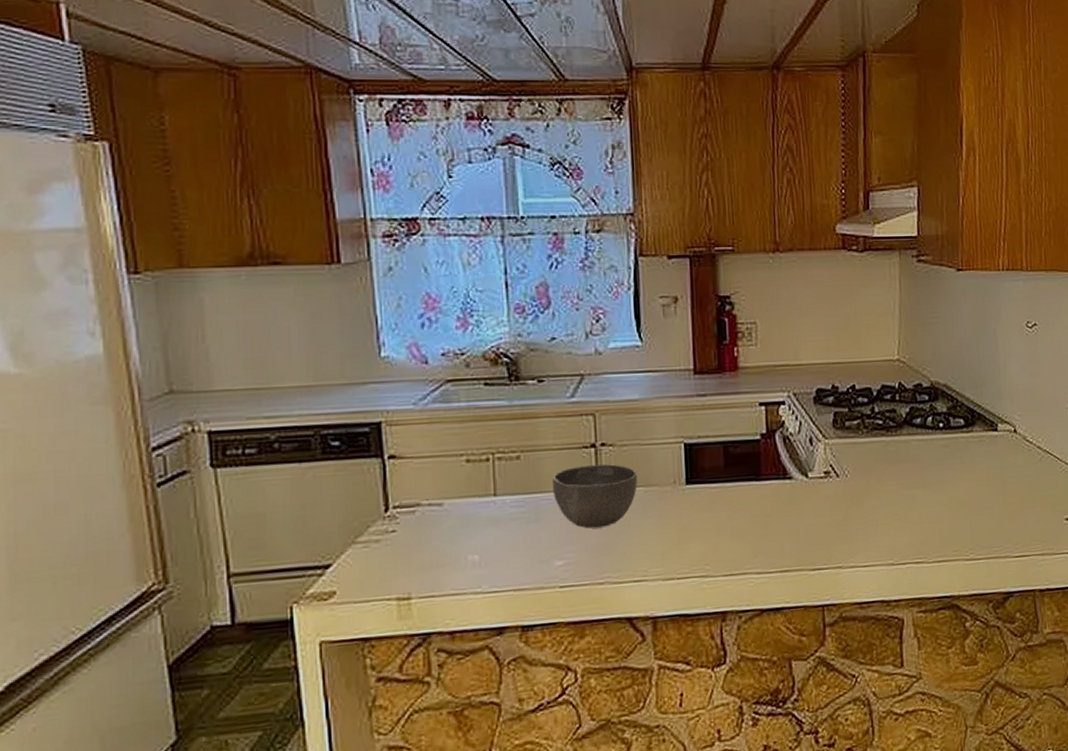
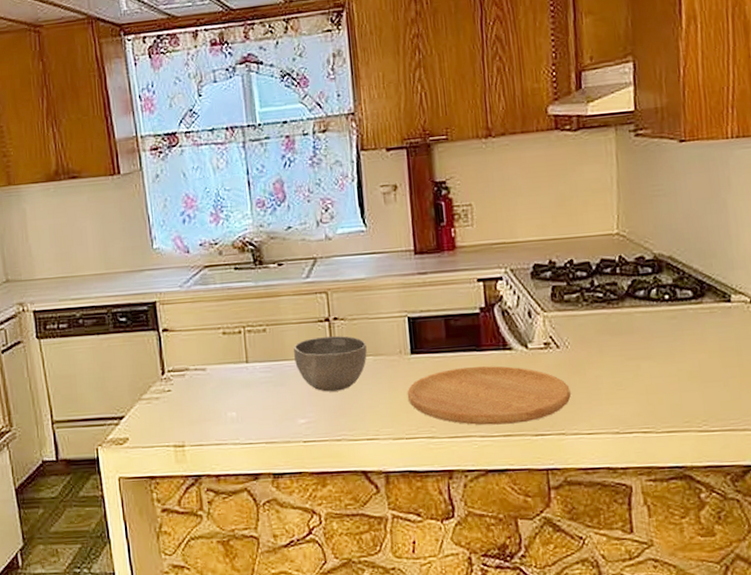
cutting board: none [680,496,849,561] -> present [407,366,571,426]

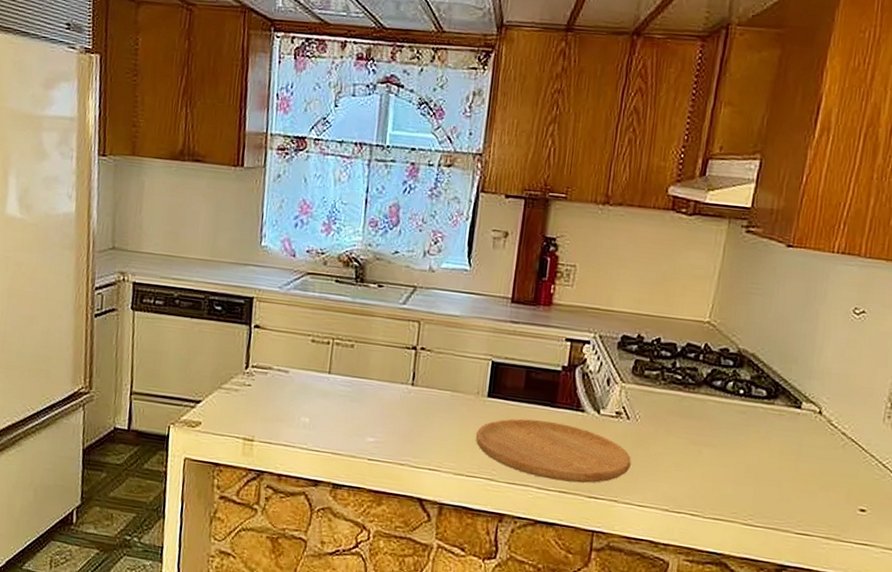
bowl: present [294,336,367,392] -> none [375,362,447,419]

